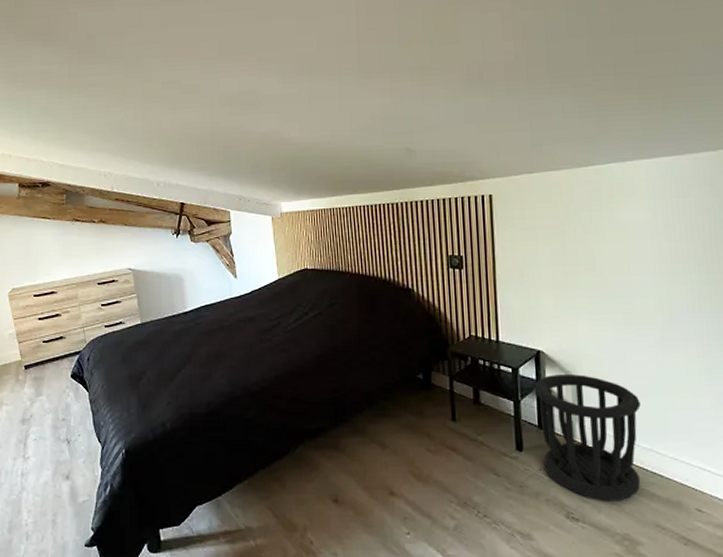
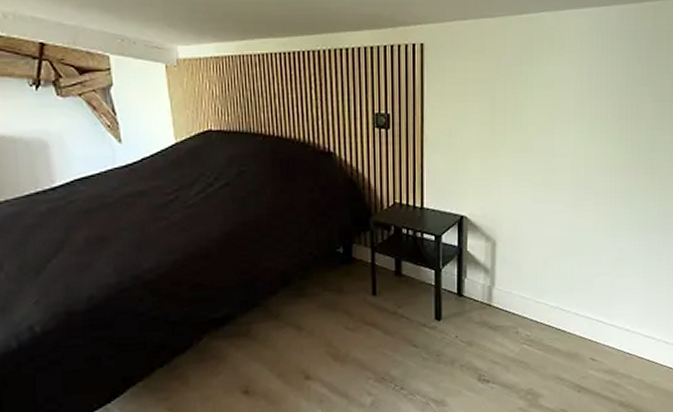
wastebasket: present [534,374,641,501] -> none [455,238,552,361]

